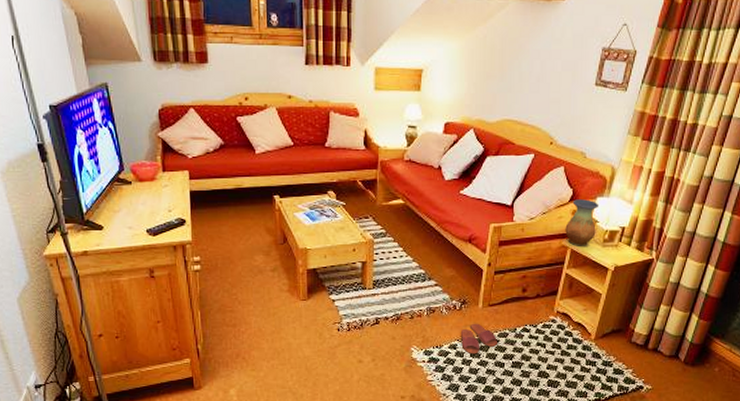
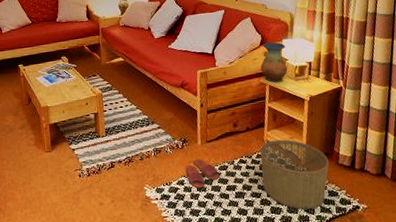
basket: none [544,309,622,385] -> present [260,139,330,210]

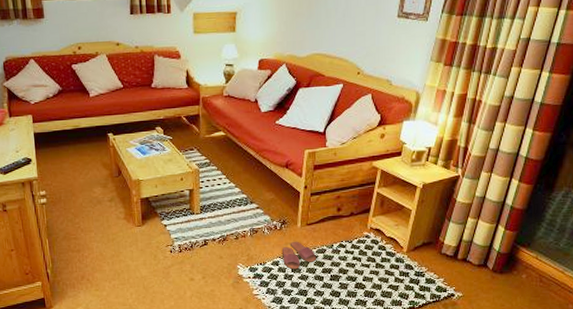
vase: present [260,42,288,82] -> none [375,123,405,167]
basket: present [260,139,330,210] -> none [360,226,432,295]

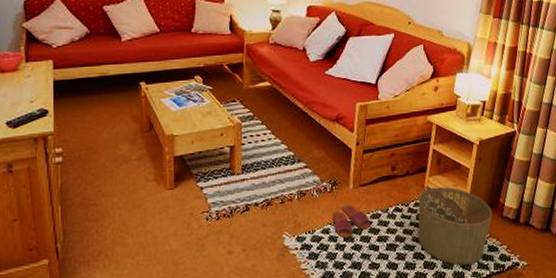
basket: none [360,226,432,295] -> present [418,186,493,265]

